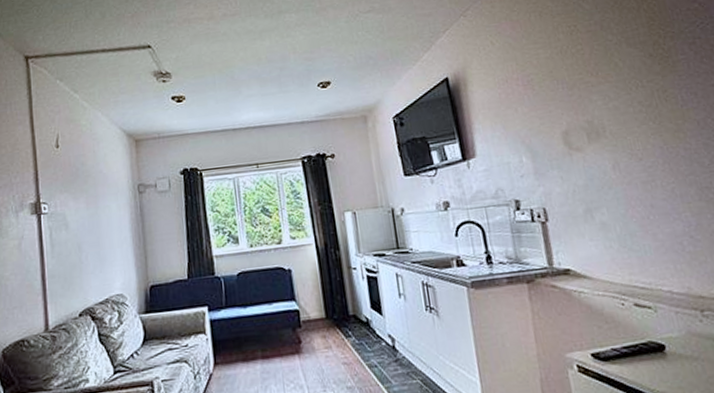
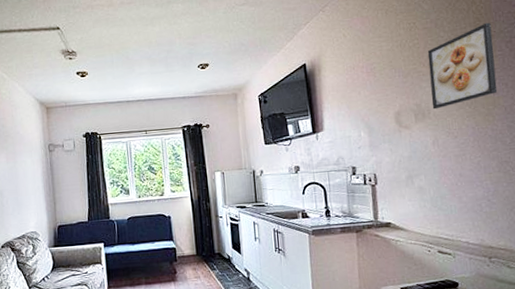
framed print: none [594,21,686,127] -> present [427,22,498,110]

